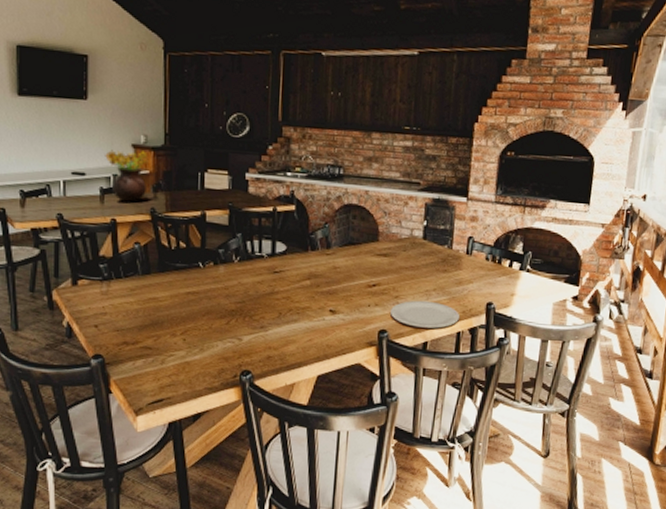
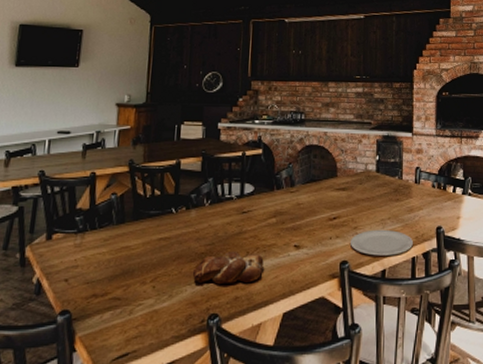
flower arrangement: present [105,150,148,203] -> none [90,109,130,156]
bread loaf: none [223,310,297,343] -> present [192,250,264,285]

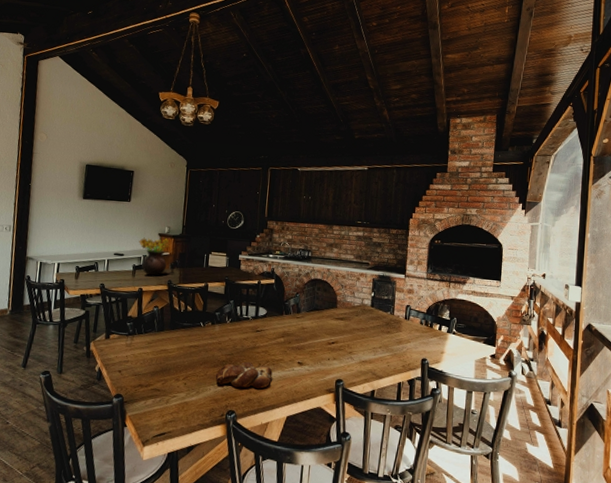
flower arrangement: none [90,109,130,156] -> present [139,237,170,276]
plate: present [349,229,414,256] -> none [345,355,401,379]

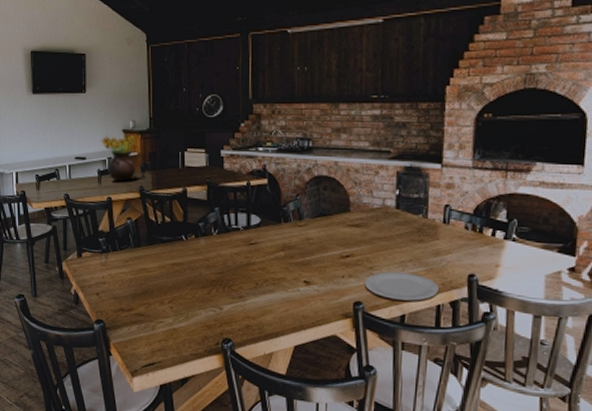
bread loaf: present [215,361,273,389] -> none [205,281,273,313]
plate: none [345,355,401,379] -> present [364,271,440,301]

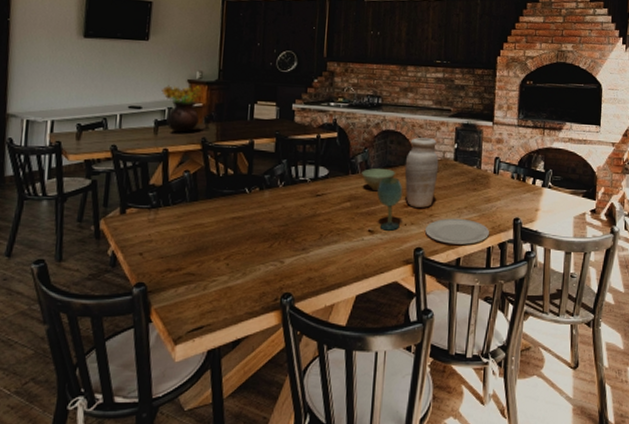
bowl: none [294,217,330,241] -> present [361,169,395,191]
wine glass: none [311,226,339,283] -> present [376,177,403,231]
vase: none [340,182,379,260] -> present [404,137,439,208]

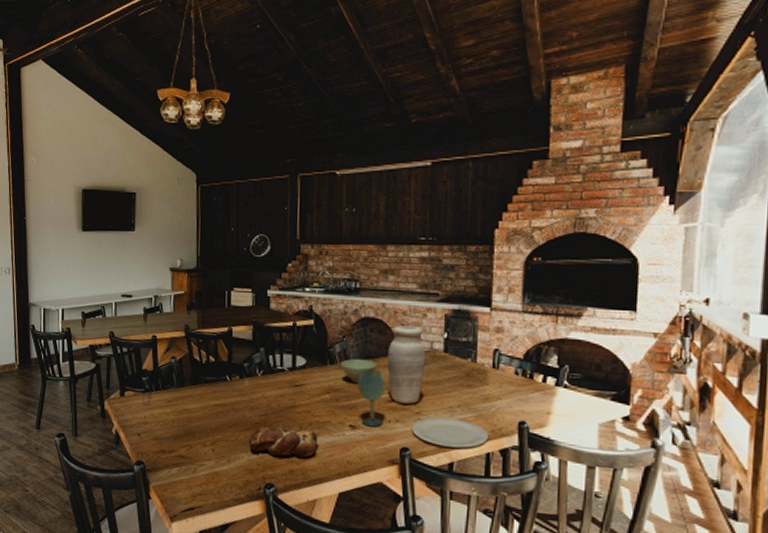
flower arrangement: present [162,85,202,133] -> none [148,273,183,321]
bread loaf: none [265,232,338,265] -> present [248,423,318,458]

